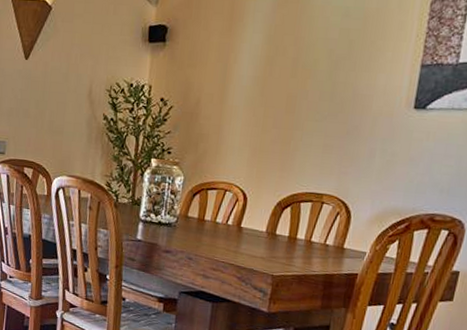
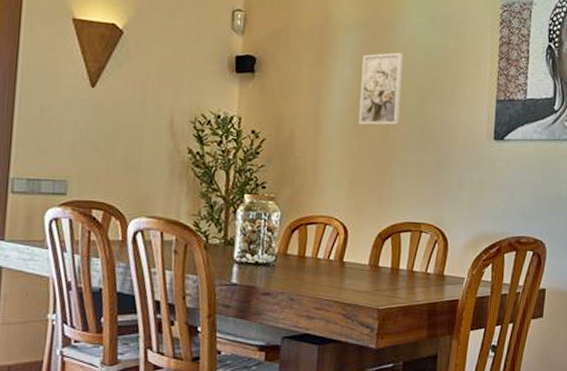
wall art: none [265,15,318,93] -> present [358,52,403,126]

